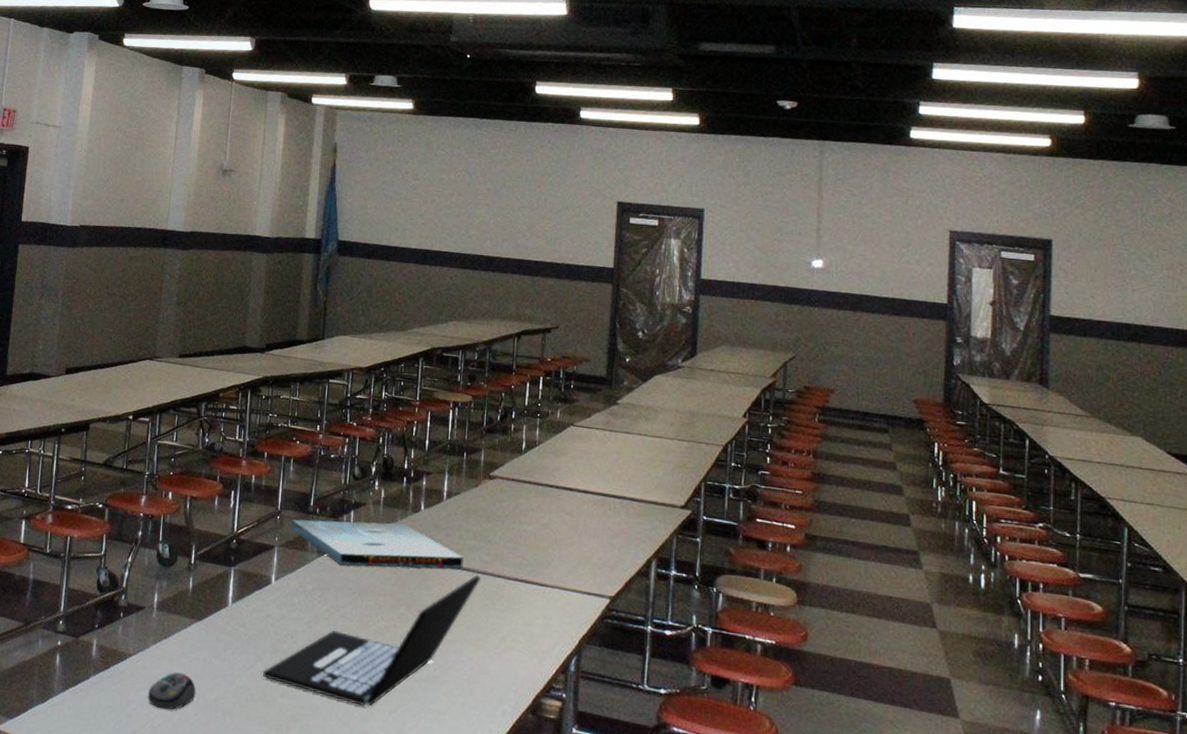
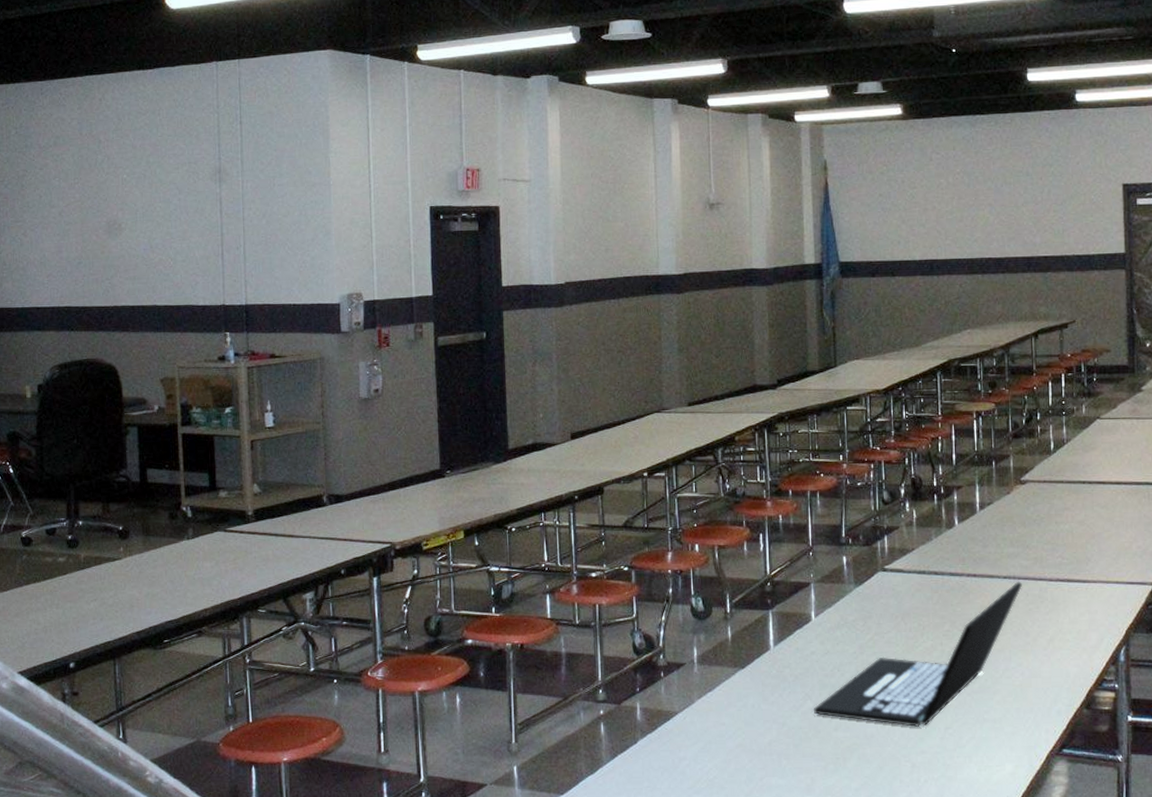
computer mouse: present [148,672,196,710] -> none [700,722,749,761]
board game: present [291,519,464,569] -> none [825,542,1003,592]

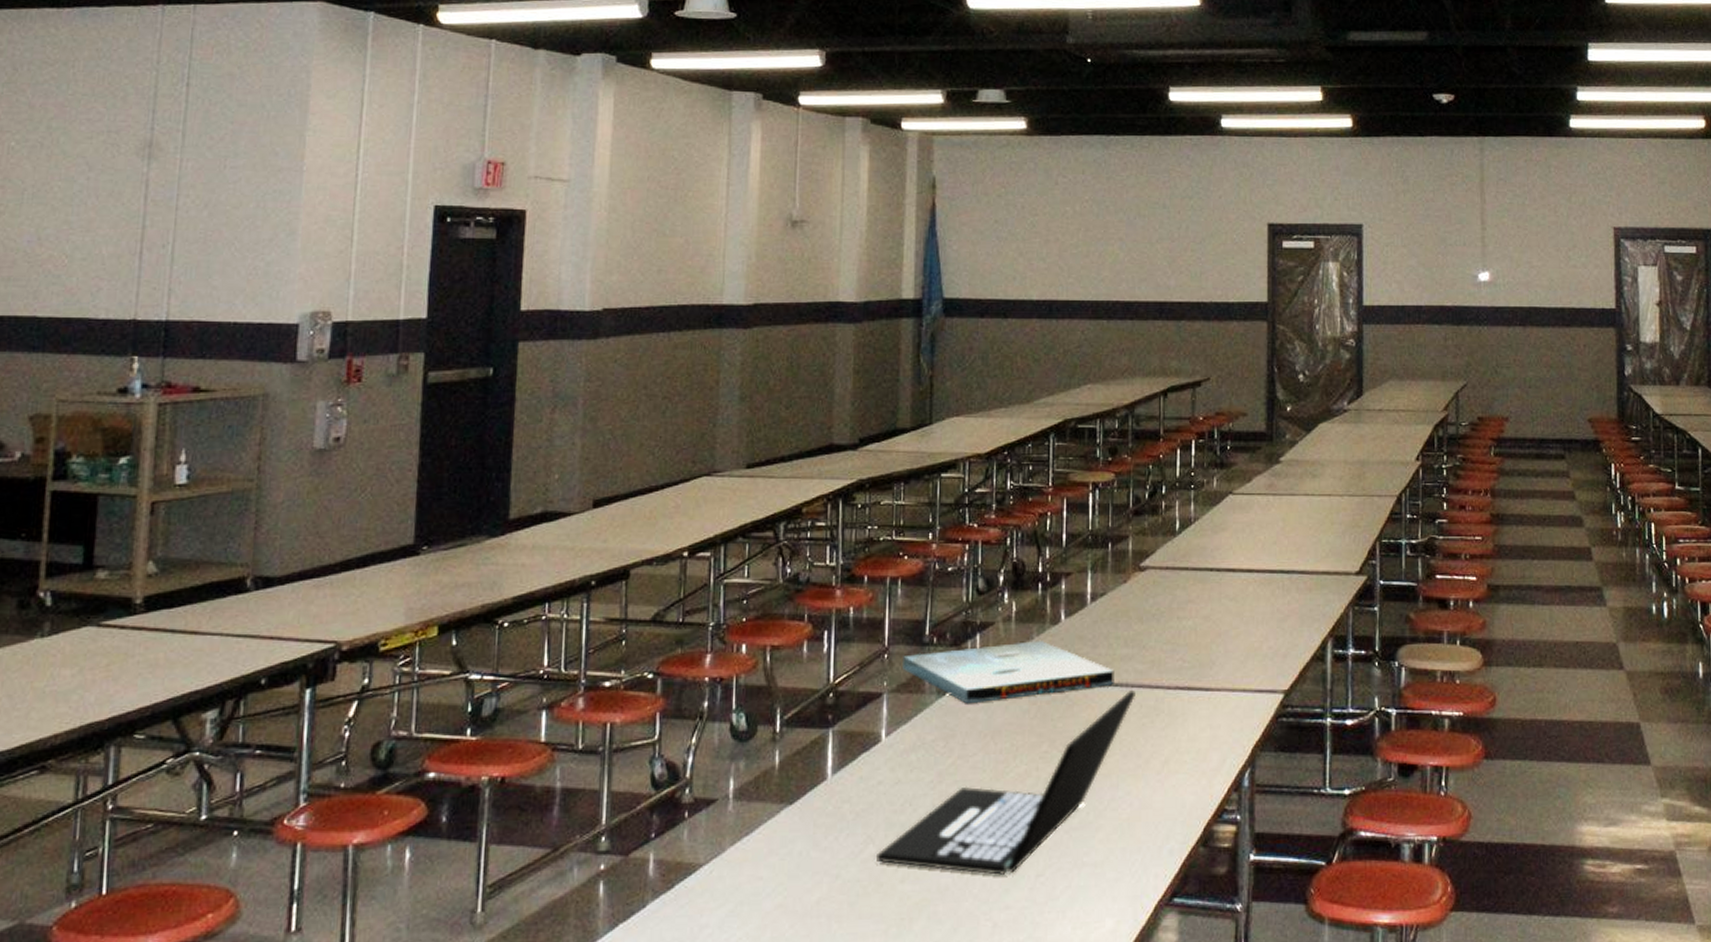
board game: none [825,542,1003,592] -> present [903,641,1114,704]

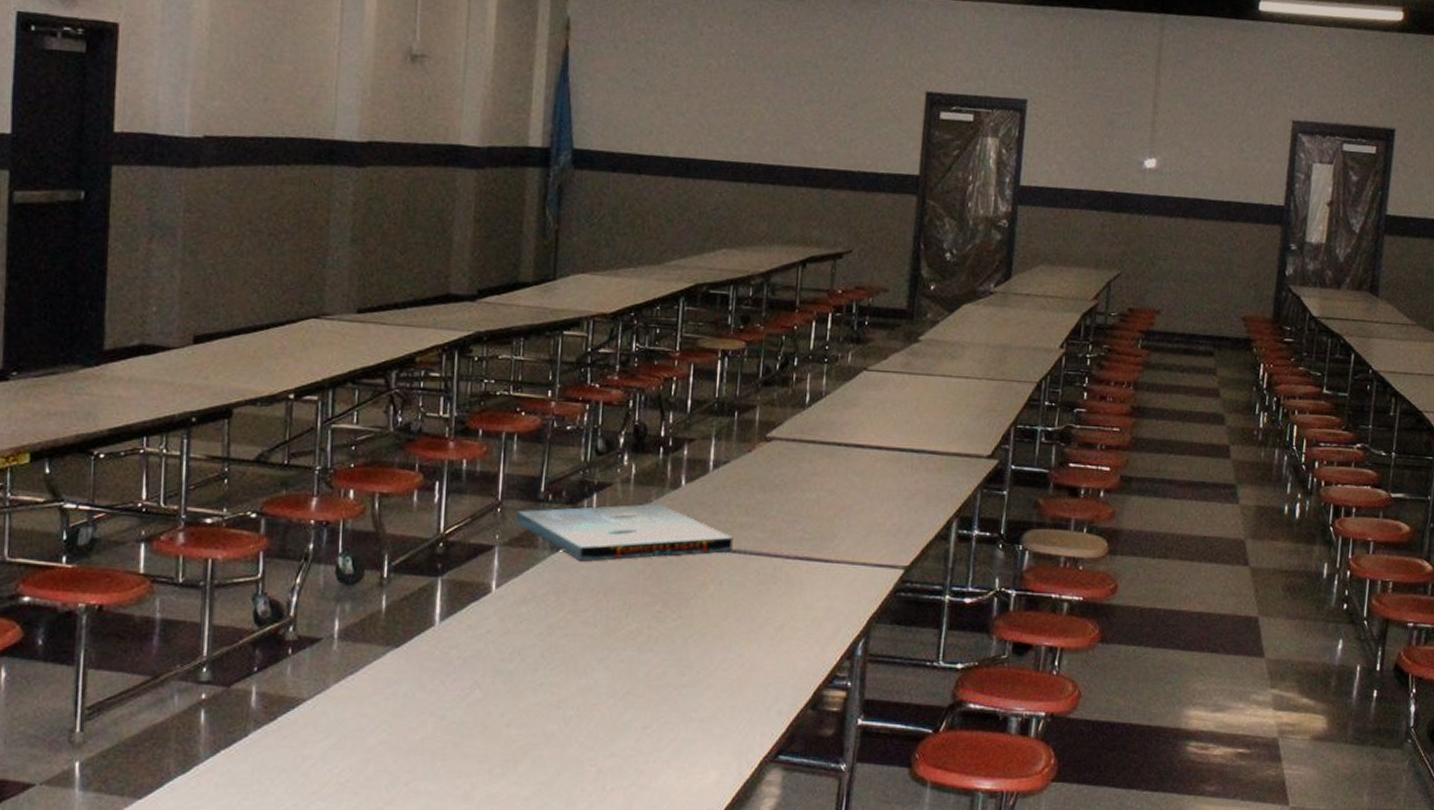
laptop: present [877,689,1135,875] -> none [483,556,754,725]

